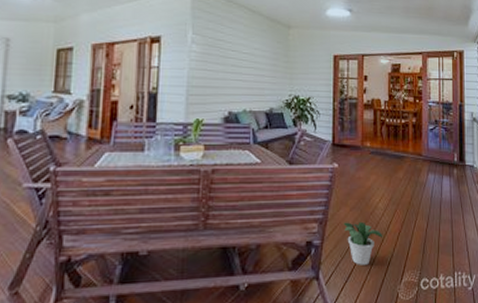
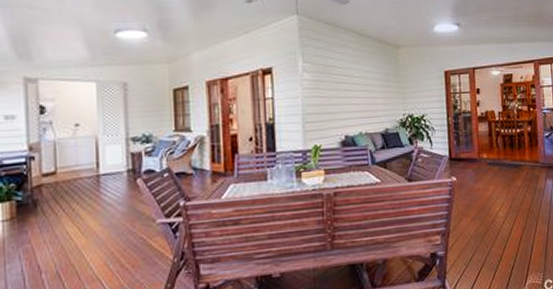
potted plant: present [343,221,383,265] -> none [465,230,505,272]

